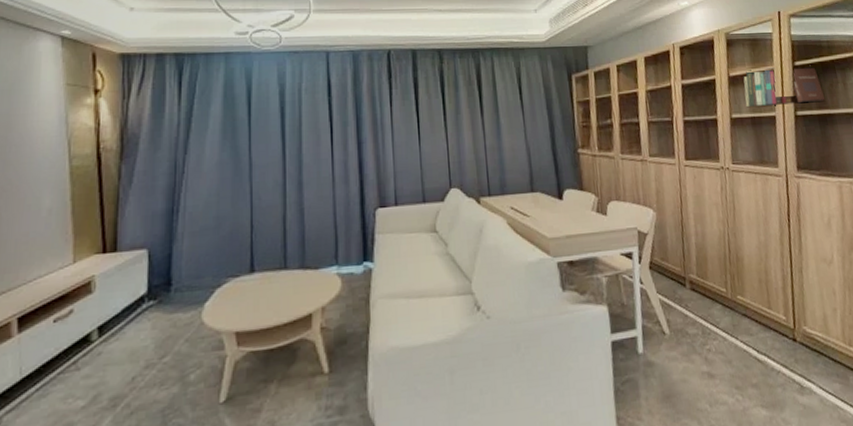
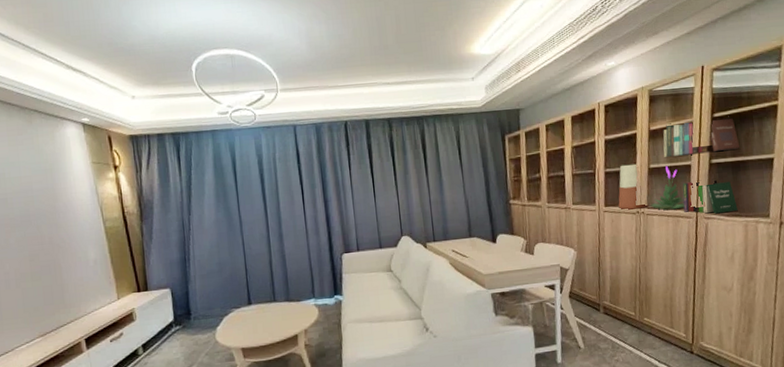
vase: none [699,112,735,165] -> present [618,163,650,210]
plant: none [734,116,773,167] -> present [649,165,685,210]
books: none [768,132,830,173] -> present [682,178,738,214]

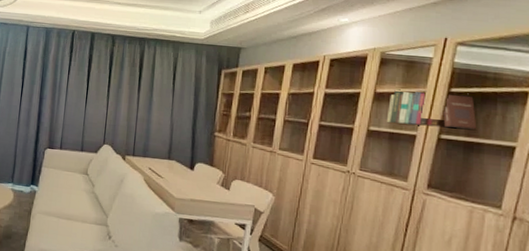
vase: present [618,163,650,210] -> none [328,121,363,171]
plant: present [649,165,685,210] -> none [361,131,403,178]
books: present [682,178,738,214] -> none [401,152,464,194]

